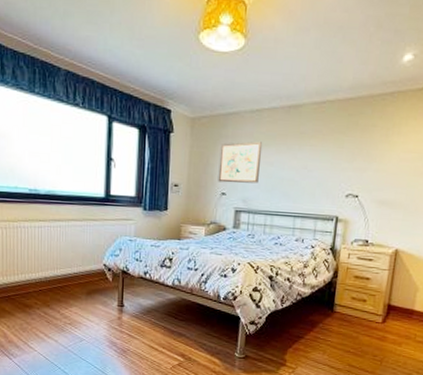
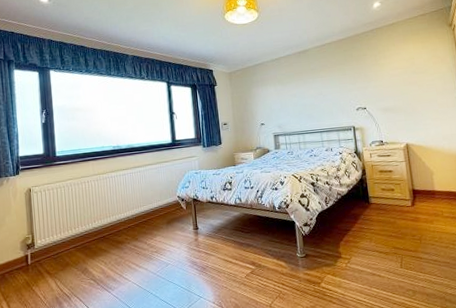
wall art: present [218,141,263,184] -> none [253,81,287,116]

